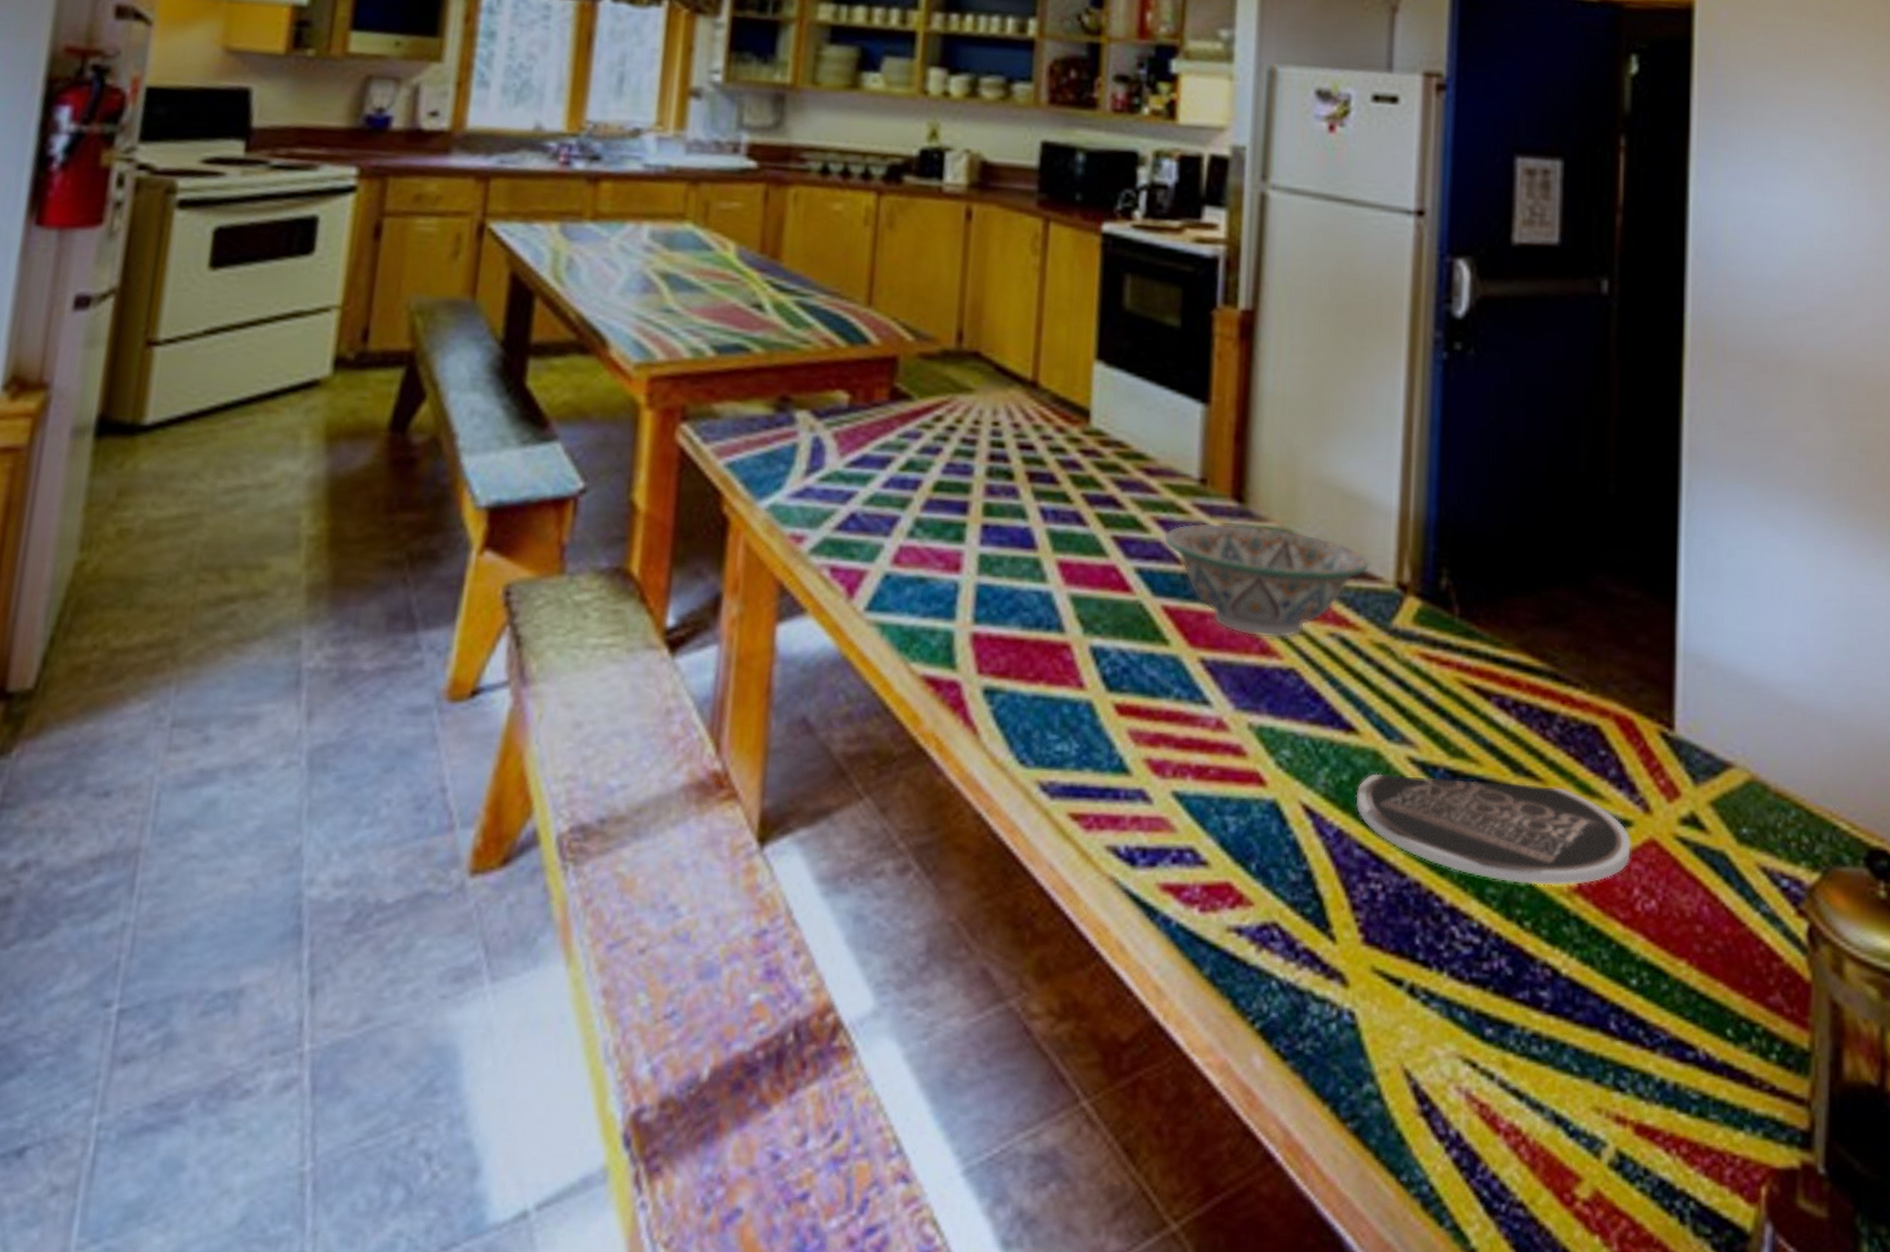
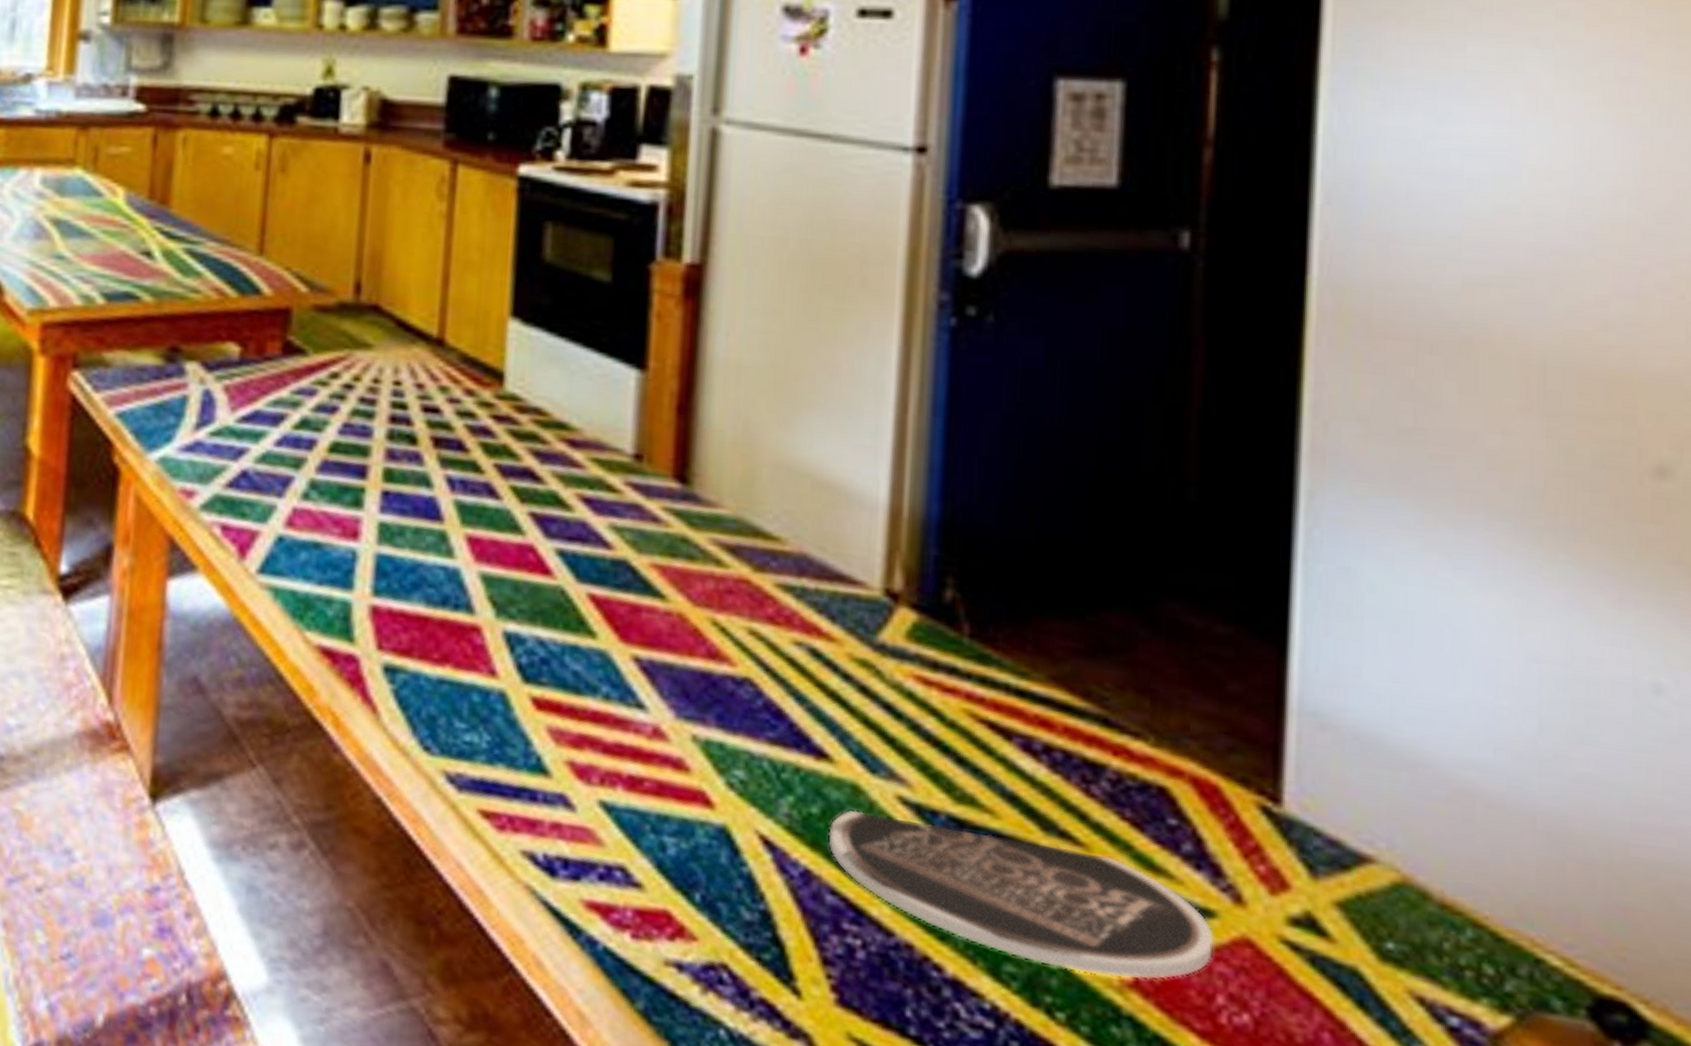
decorative bowl: present [1163,522,1370,639] -> none [589,503,849,643]

